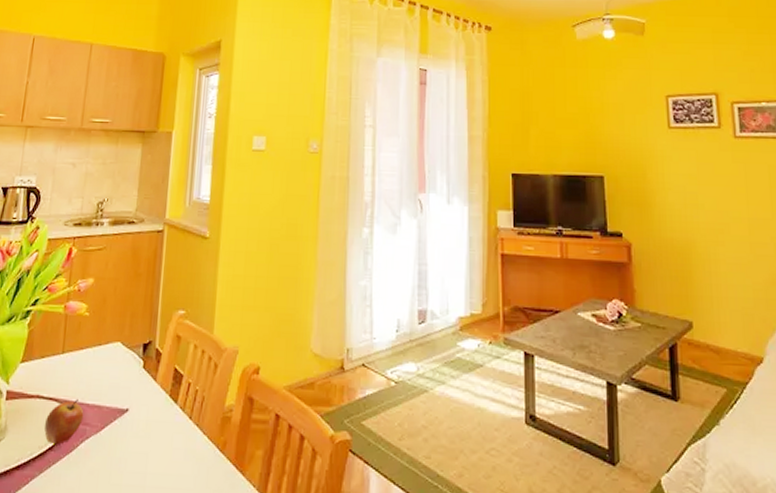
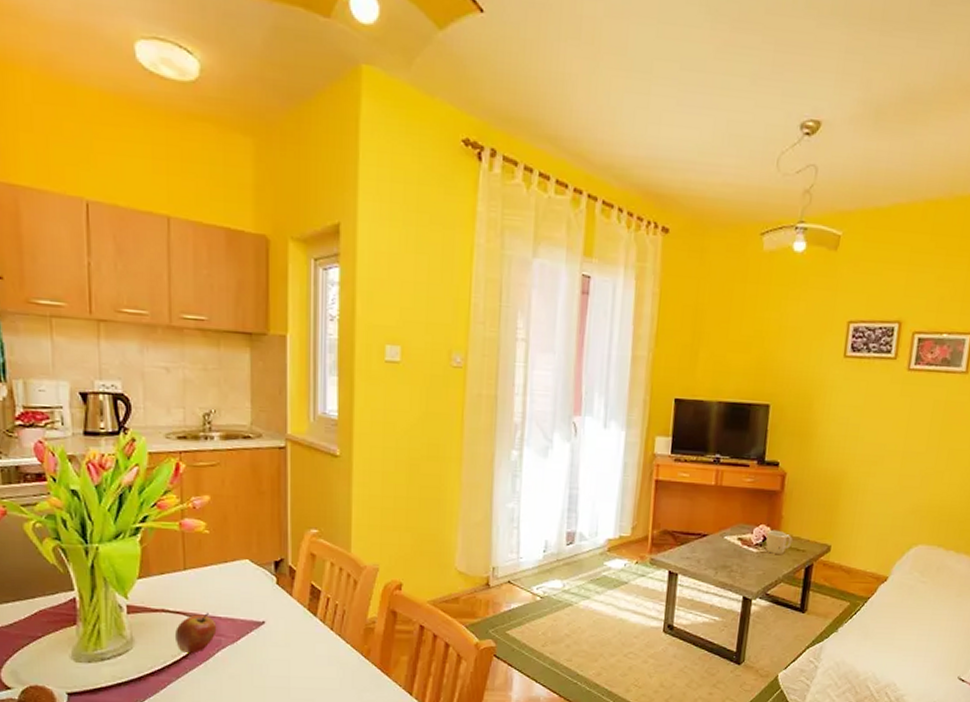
mug: none [621,304,650,332] -> present [765,529,793,554]

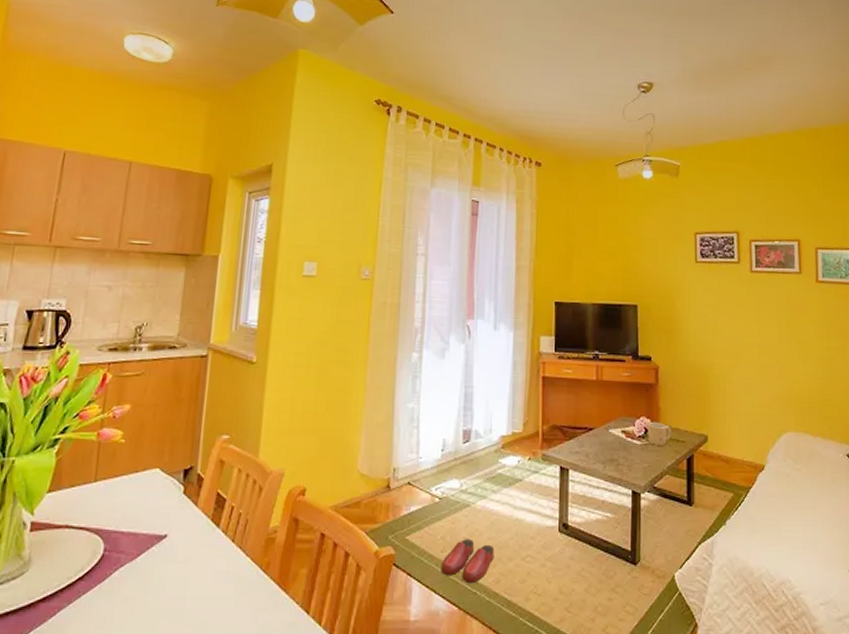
fruit: present [174,613,217,654] -> none [73,528,119,575]
slippers: none [541,636,597,674] -> present [440,539,495,582]

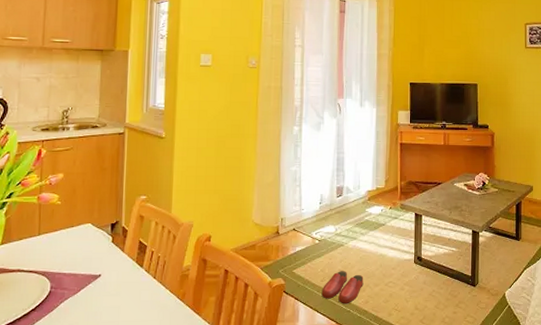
mug: present [647,421,672,446] -> none [484,176,504,195]

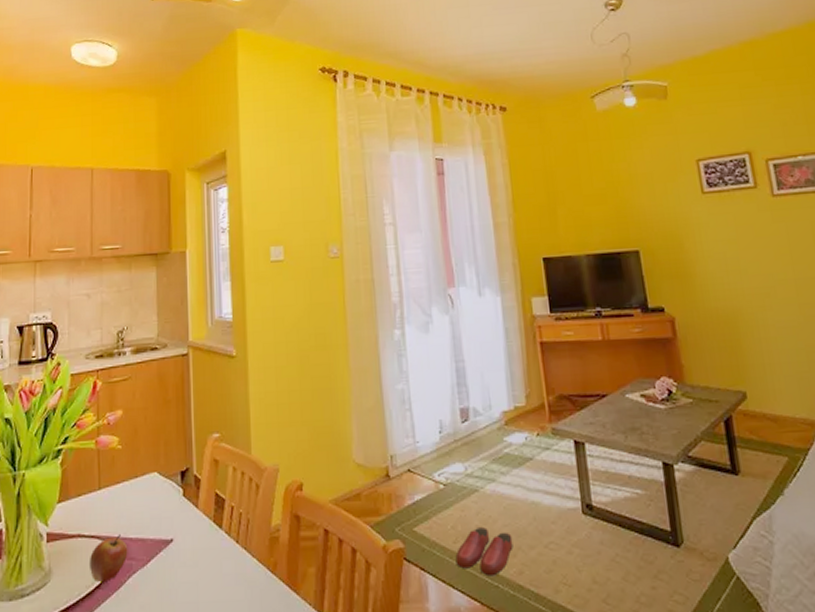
fruit: none [26,270,62,307] -> present [88,535,128,583]

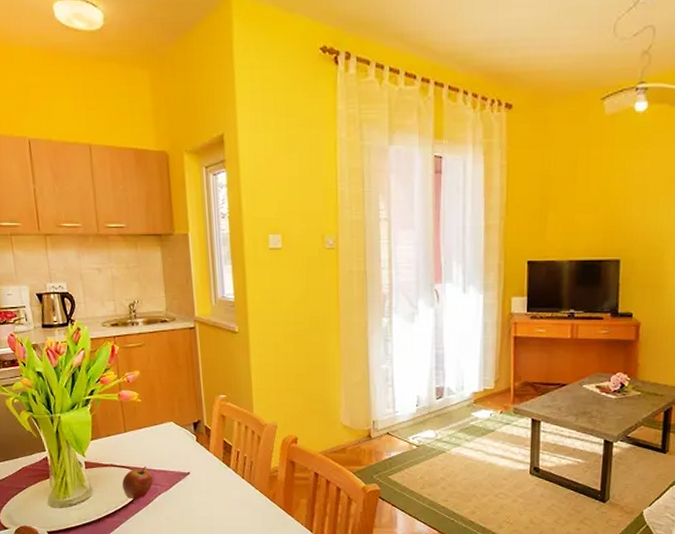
slippers: present [455,527,513,575] -> none [421,479,469,513]

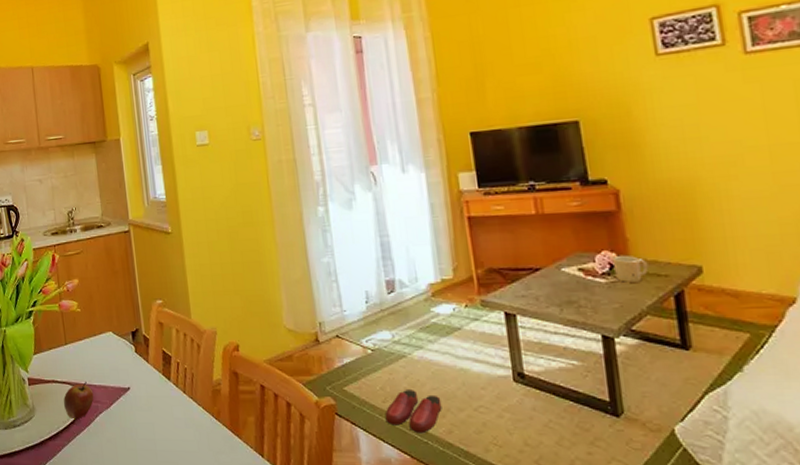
slippers: none [421,479,469,513] -> present [385,390,442,432]
mug: none [623,377,650,399] -> present [612,255,649,282]

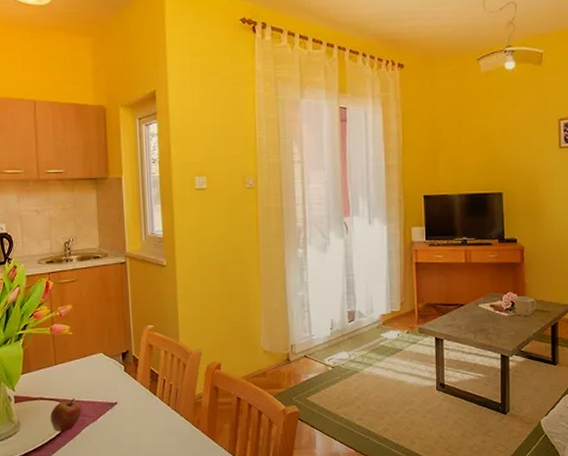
slippers: present [385,390,442,432] -> none [338,398,382,431]

